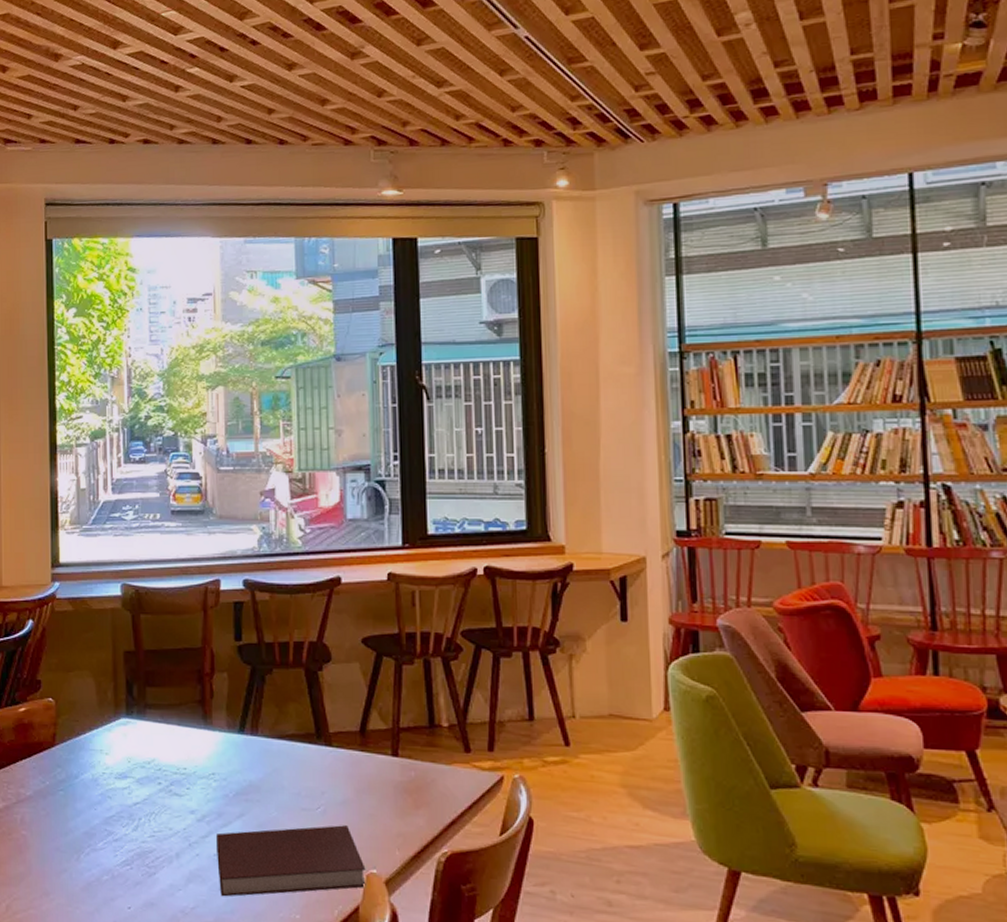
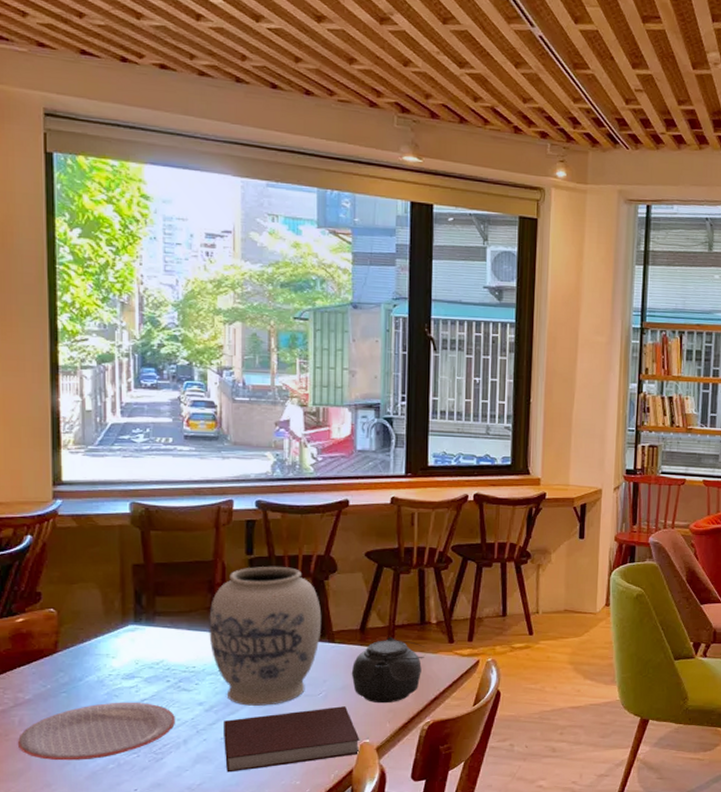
plate: none [19,804,167,869] -> present [17,702,175,761]
vase: none [199,655,317,819] -> present [209,567,322,706]
teapot: none [352,742,438,825] -> present [351,637,426,704]

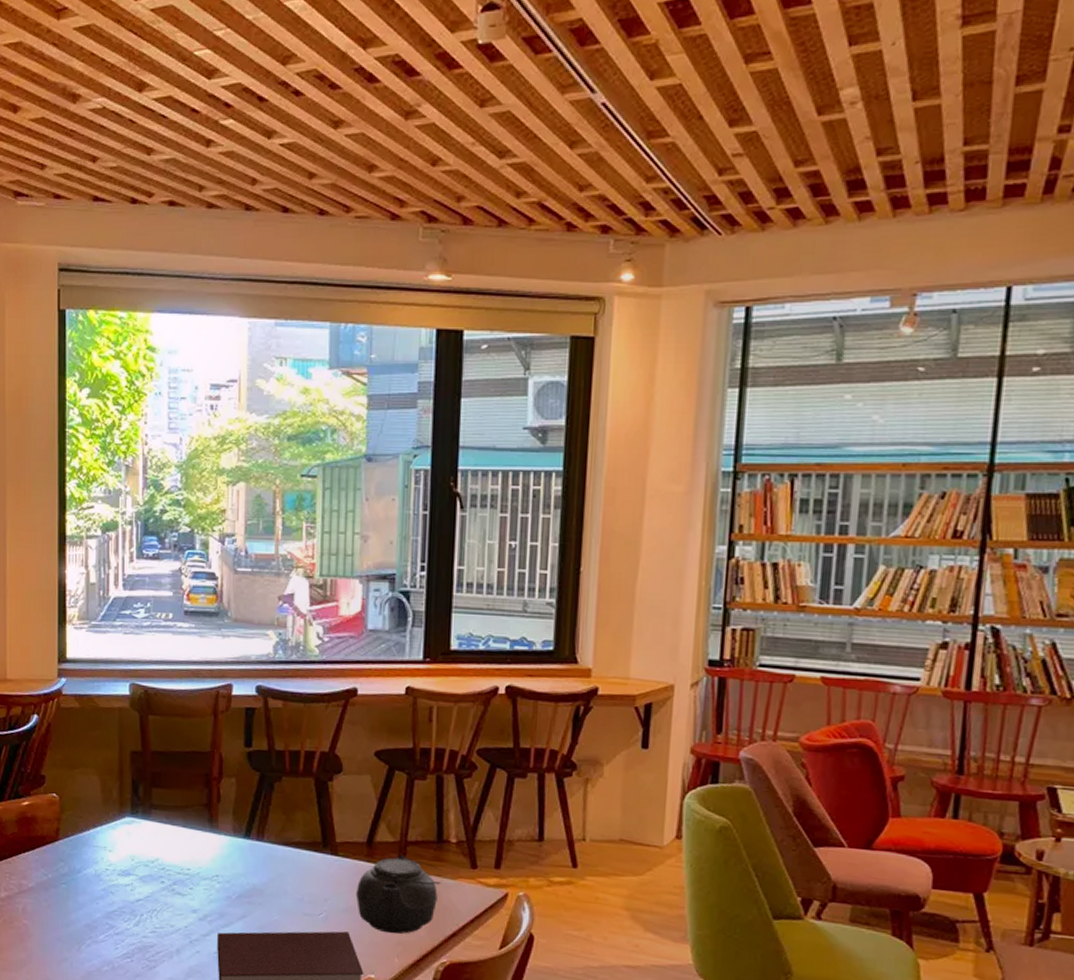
plate: present [17,702,175,761] -> none [20,899,169,959]
vase: present [209,567,322,706] -> none [204,761,324,921]

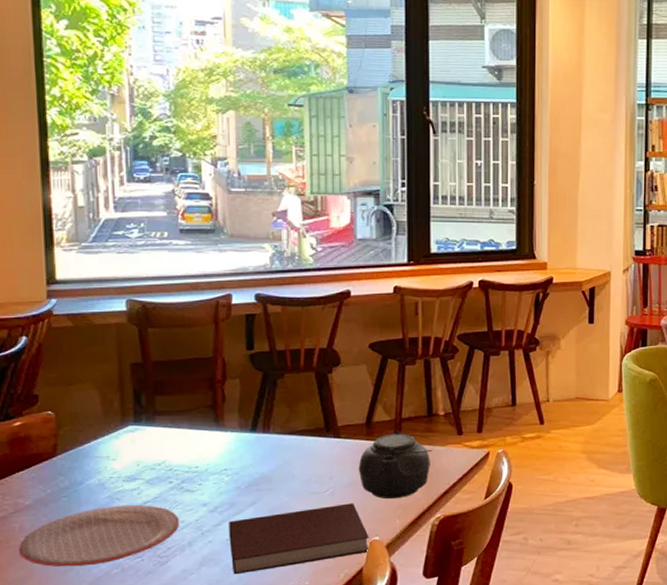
plate: none [20,899,169,959] -> present [18,504,179,567]

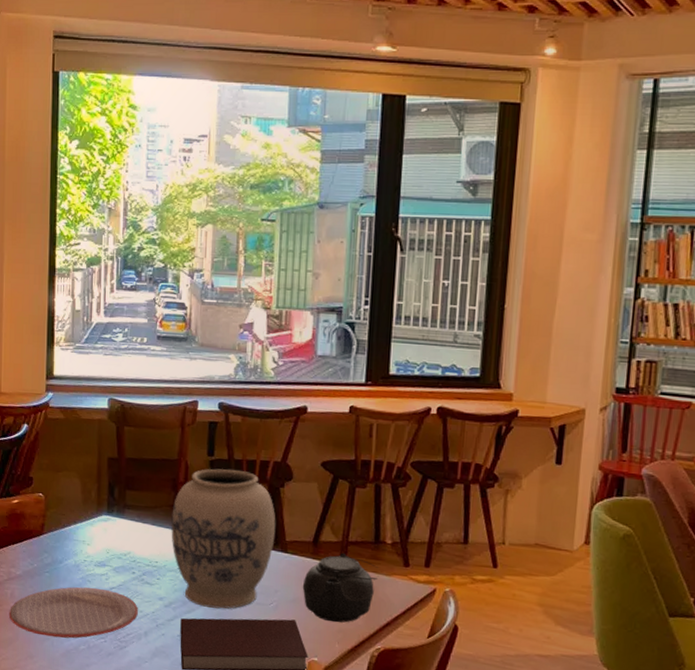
vase: none [210,362,326,505] -> present [171,468,276,609]

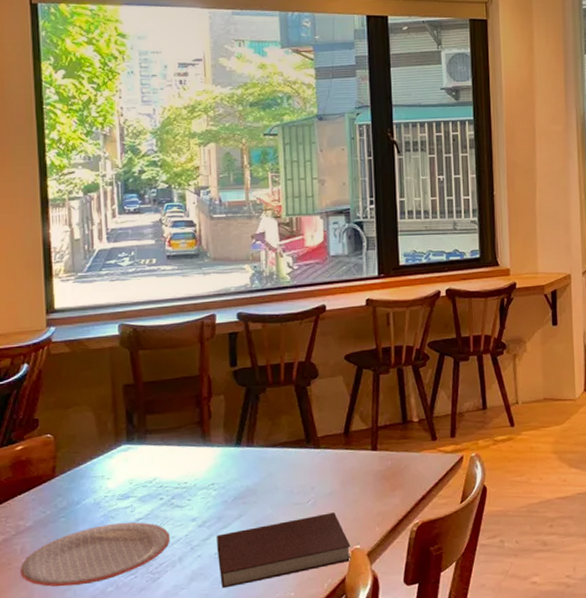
vase: present [171,468,276,609] -> none [198,376,307,519]
teapot: present [302,553,379,623] -> none [338,439,410,507]

